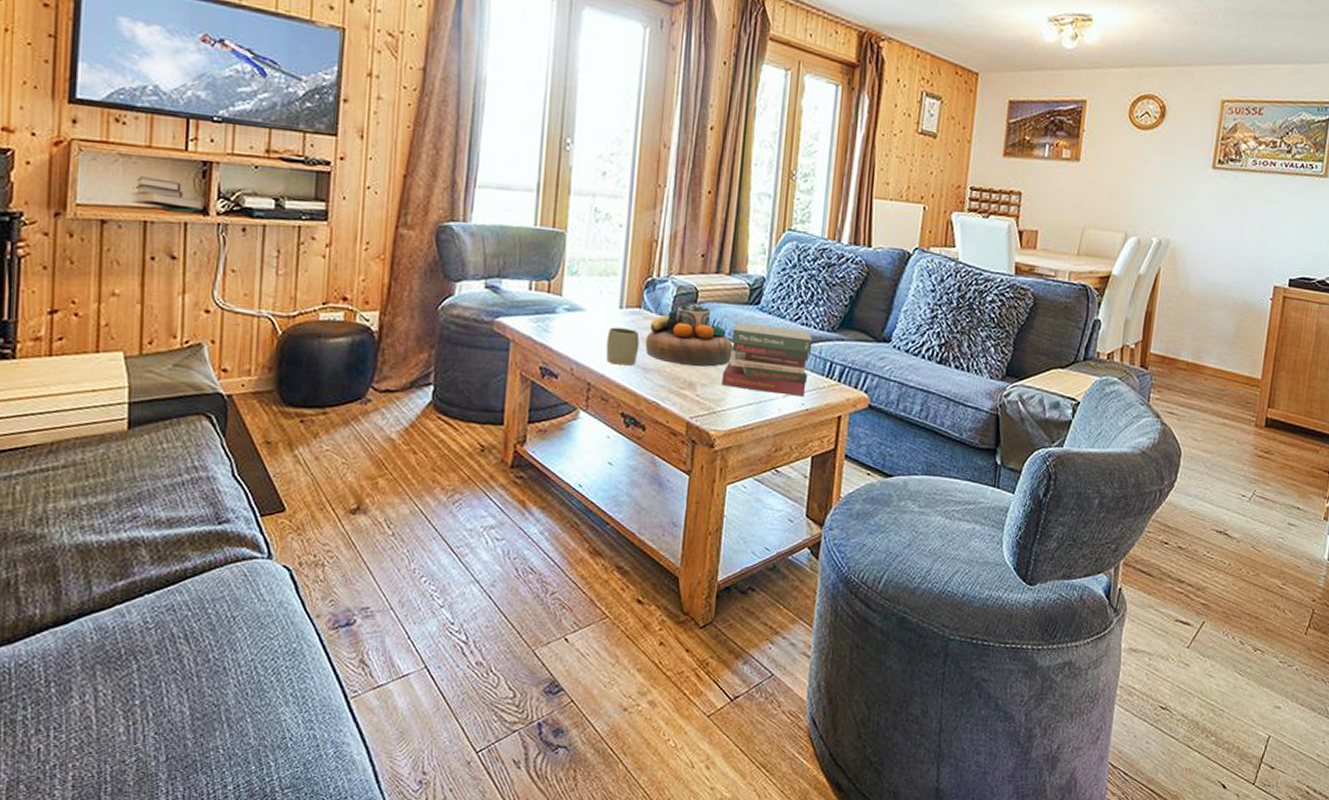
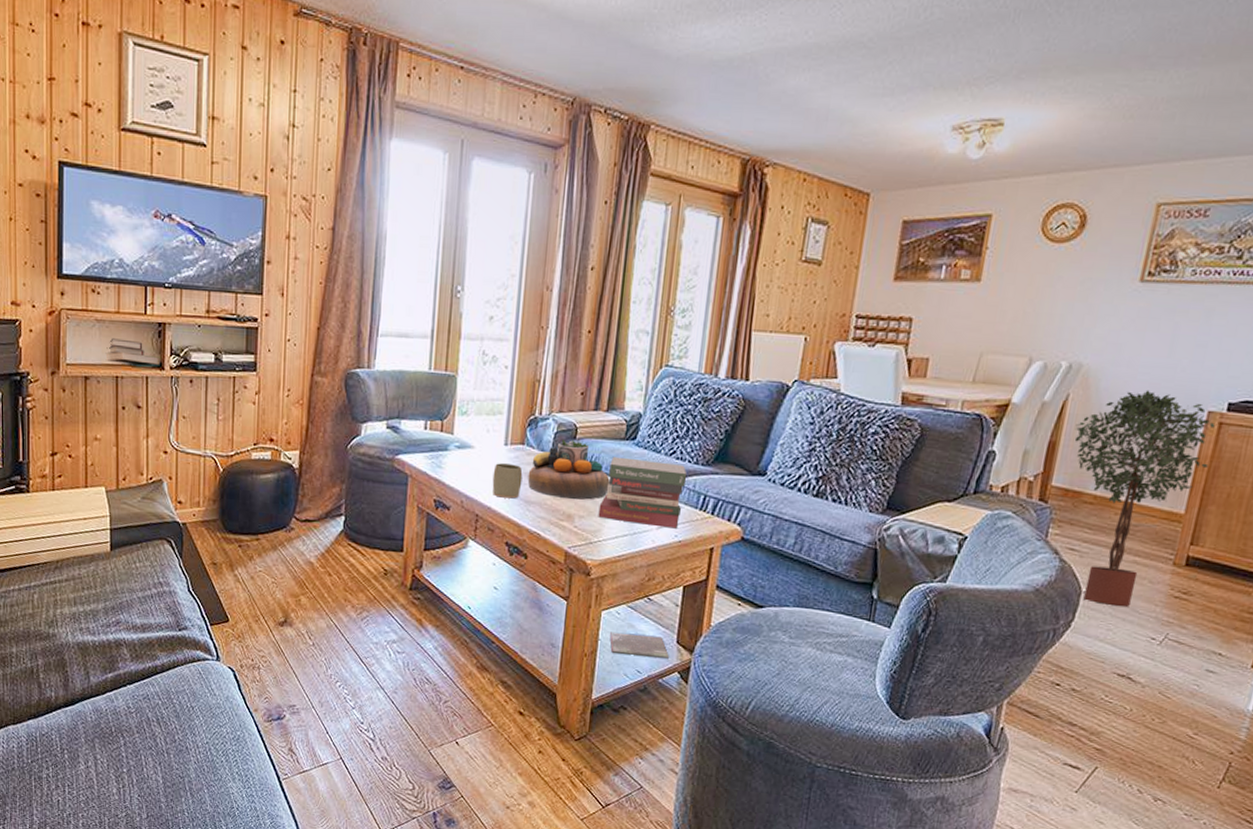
magazine: none [736,507,799,534] -> present [610,631,669,659]
potted tree: none [1167,266,1281,466] -> present [1074,390,1216,607]

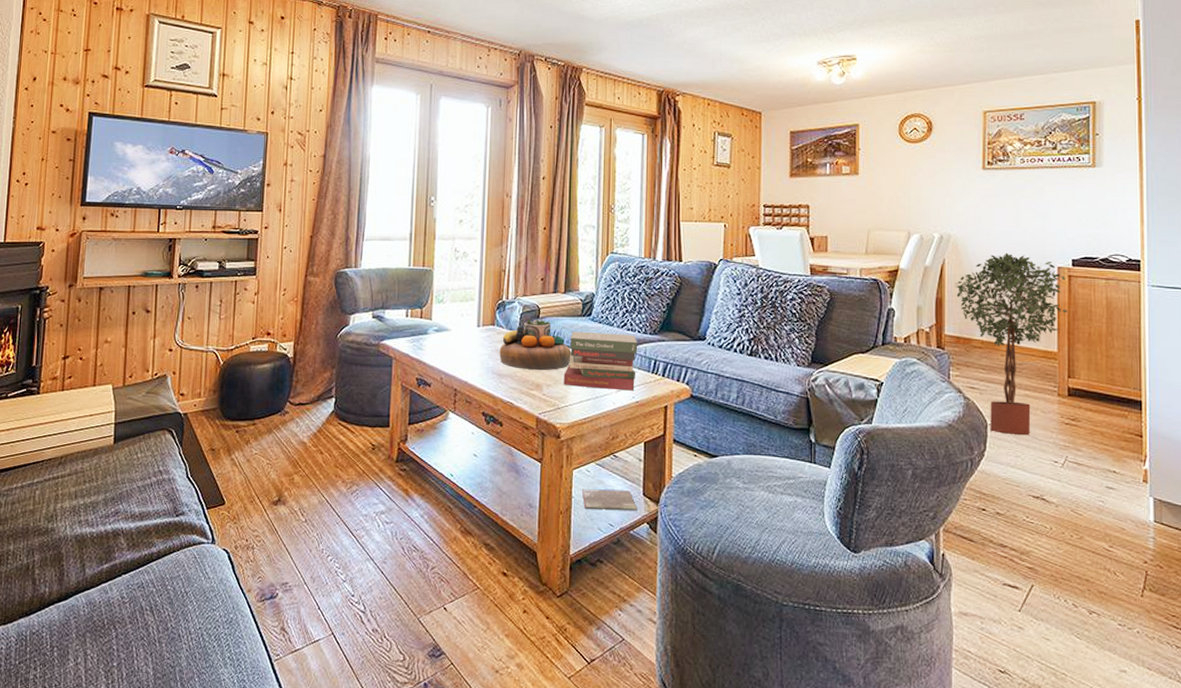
books: present [105,338,160,367] -> none [119,253,170,276]
mug: present [492,463,523,499] -> none [468,342,495,373]

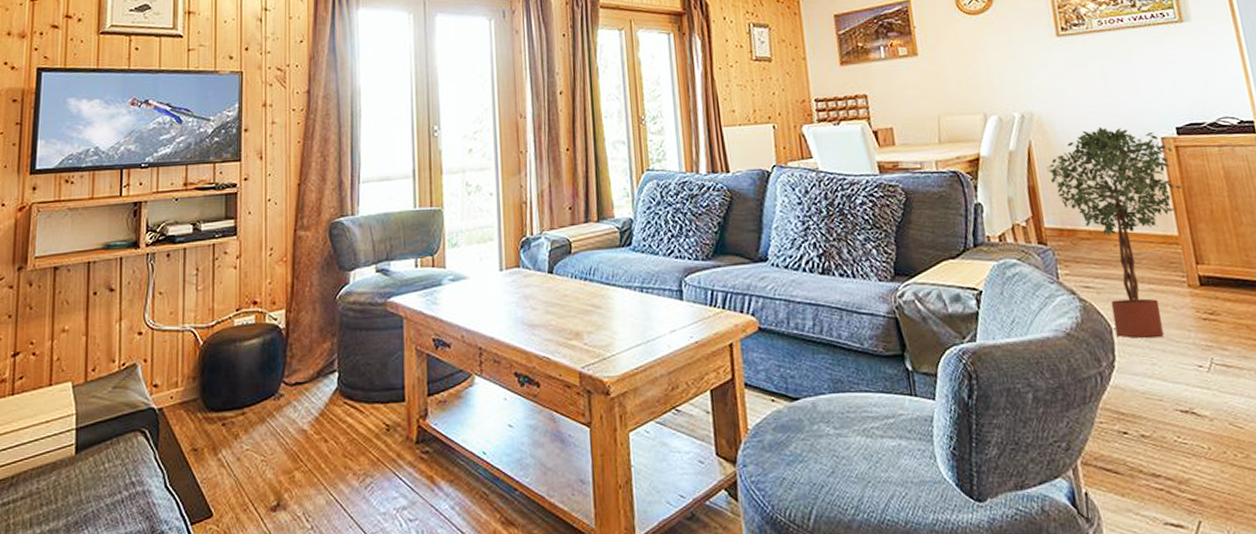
decorative bowl: present [499,319,571,370] -> none [528,255,613,316]
books: present [563,331,638,391] -> none [606,263,692,331]
magazine: present [582,489,637,511] -> none [643,451,711,479]

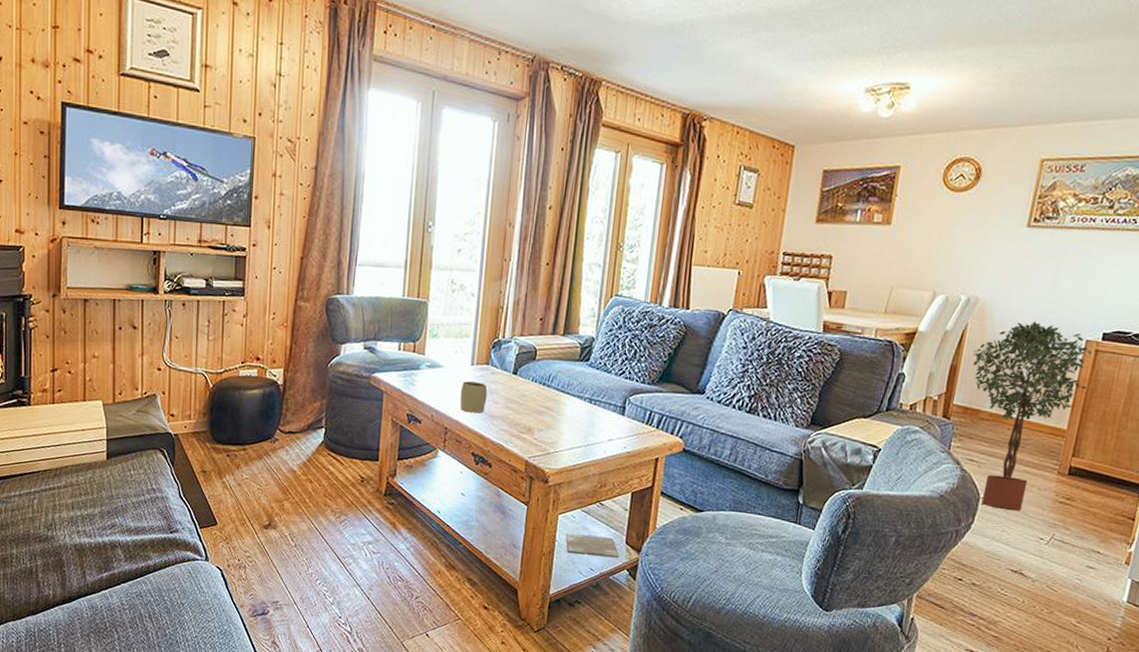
mug: none [491,289,523,326] -> present [459,381,488,413]
magazine: none [643,451,711,479] -> present [566,533,619,558]

